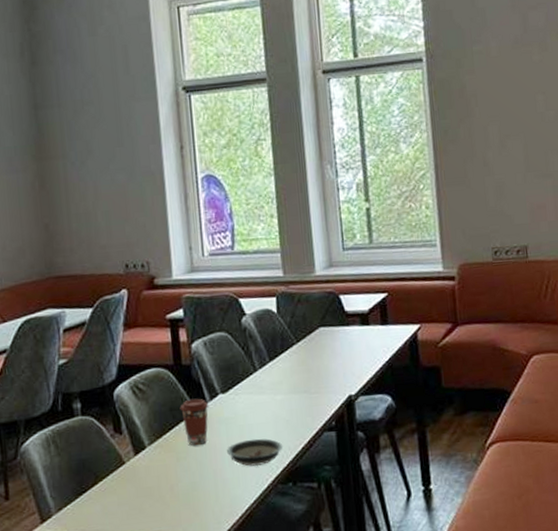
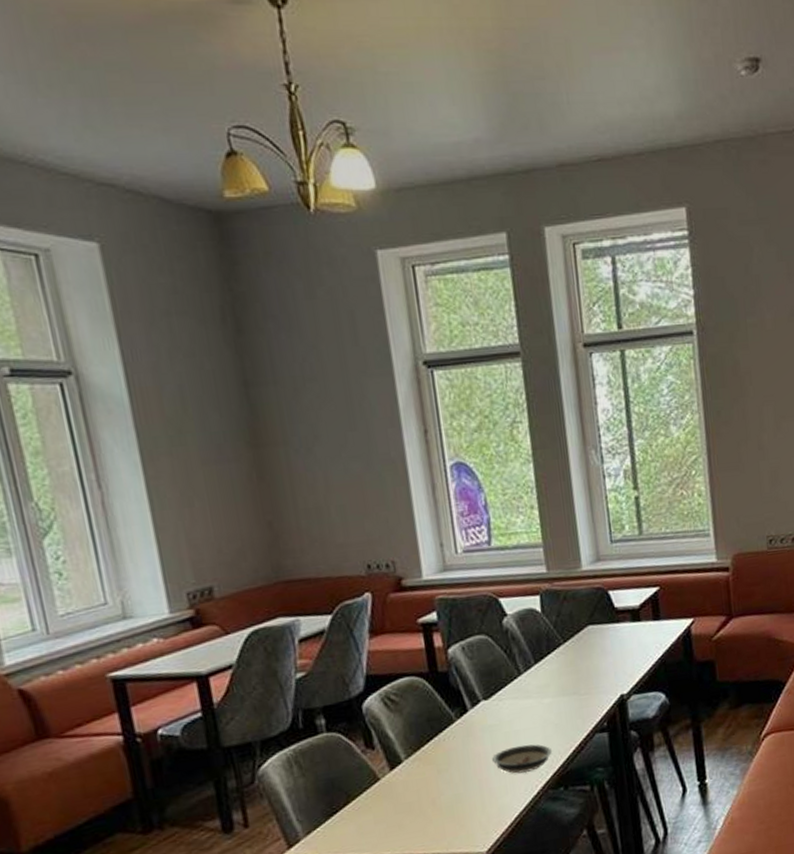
coffee cup: present [179,398,209,446] -> none [438,706,471,757]

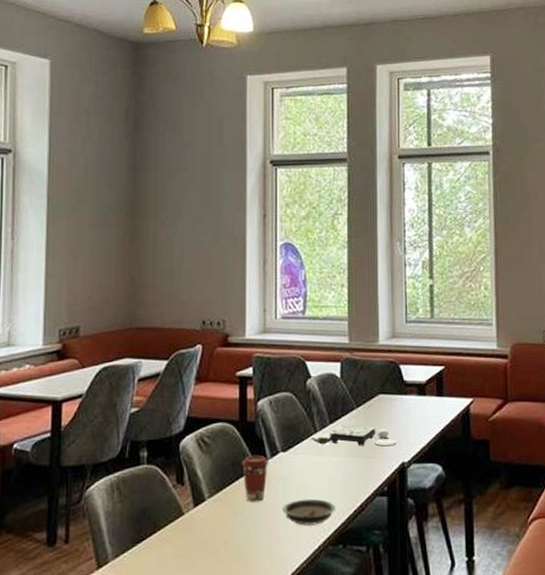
coffee cup: none [438,706,471,757] -> present [241,455,269,502]
board game: none [515,661,613,688] -> present [311,424,397,447]

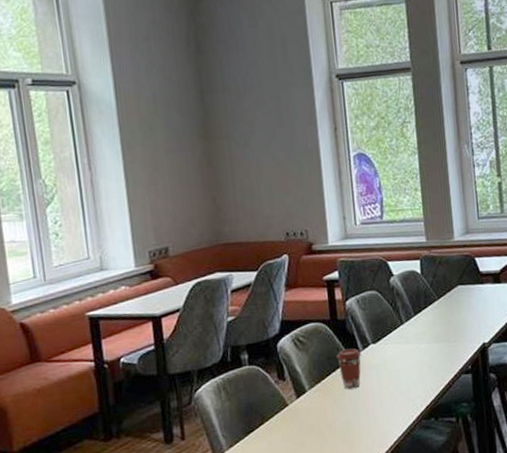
saucer: present [283,498,337,526] -> none [378,381,427,405]
board game: present [311,424,397,447] -> none [398,314,477,335]

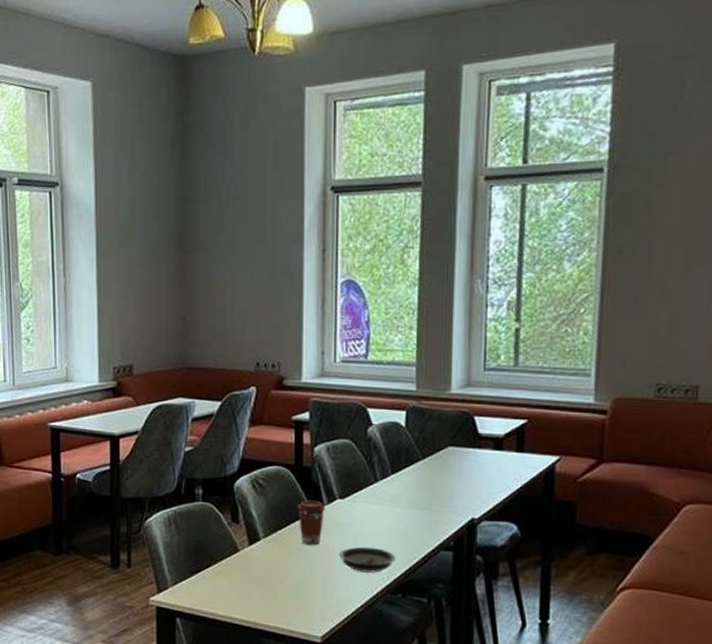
saucer: none [378,381,427,405] -> present [339,546,397,573]

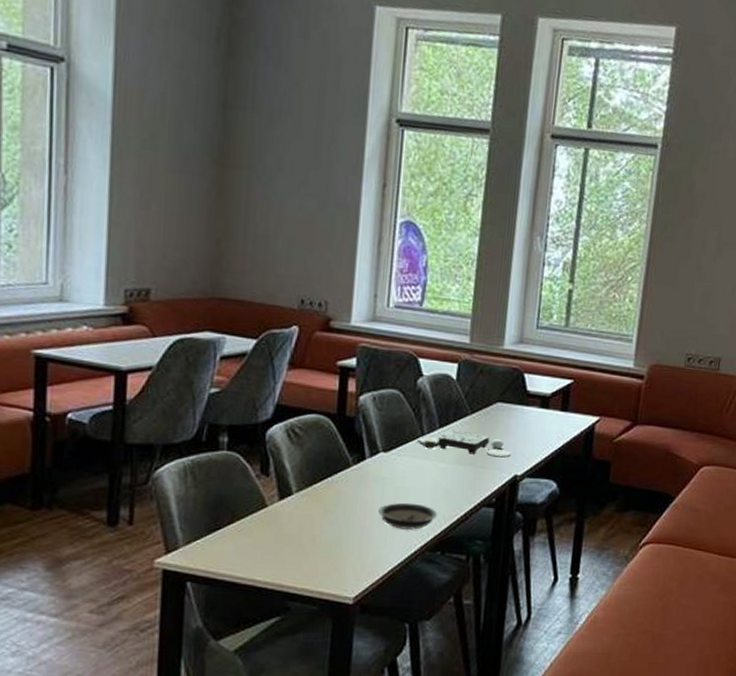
coffee cup: present [297,500,326,546] -> none [336,452,368,501]
board game: none [370,475,467,501] -> present [416,430,511,458]

